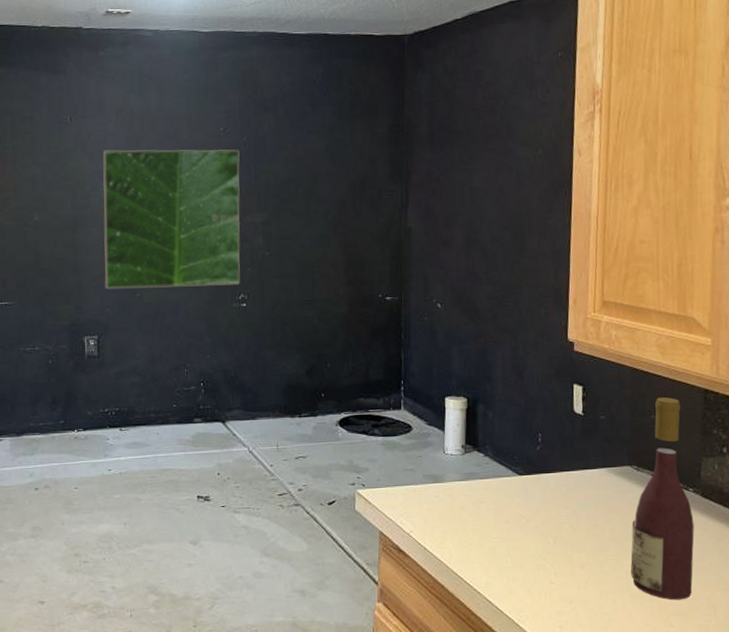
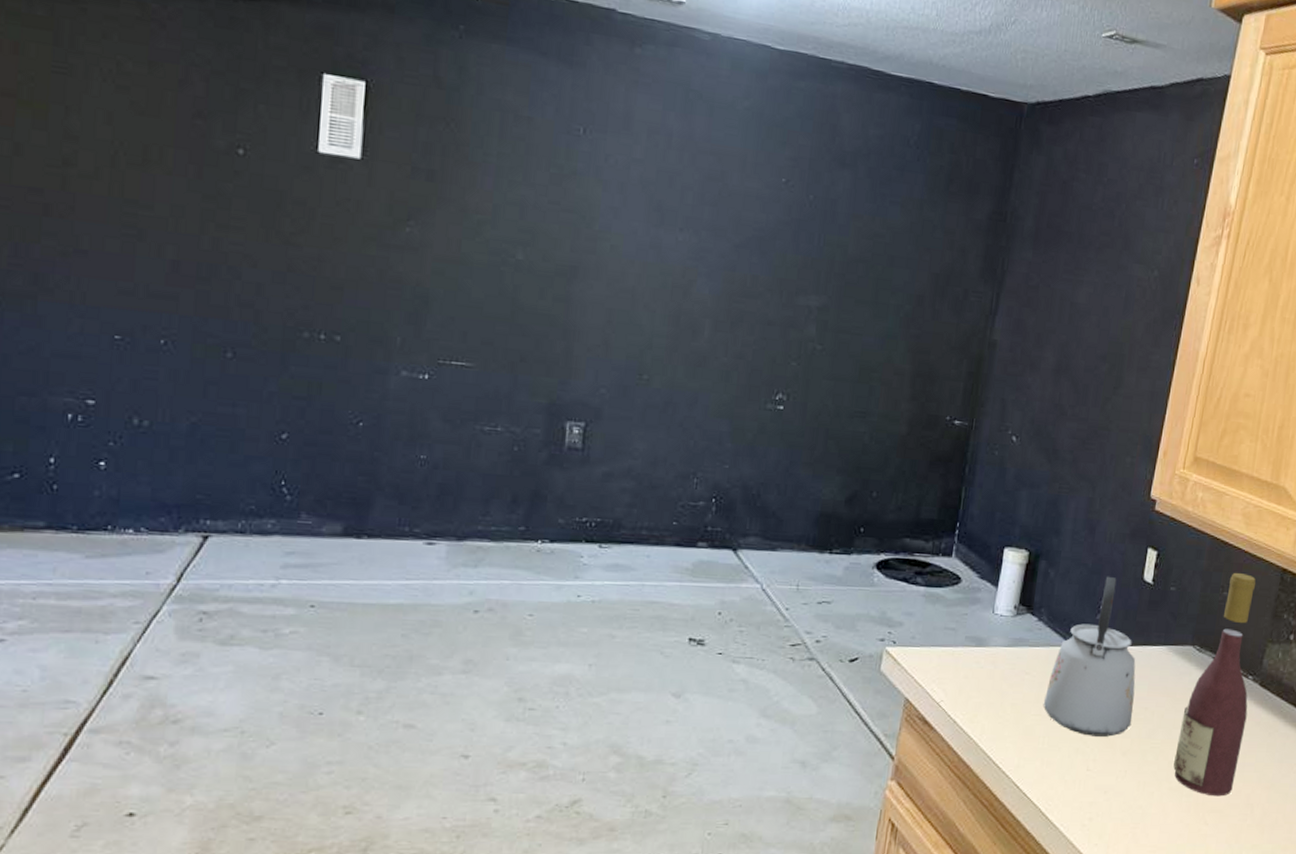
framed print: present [102,149,241,289] -> none [602,180,802,381]
kettle: none [500,412,585,553] -> present [1043,576,1136,737]

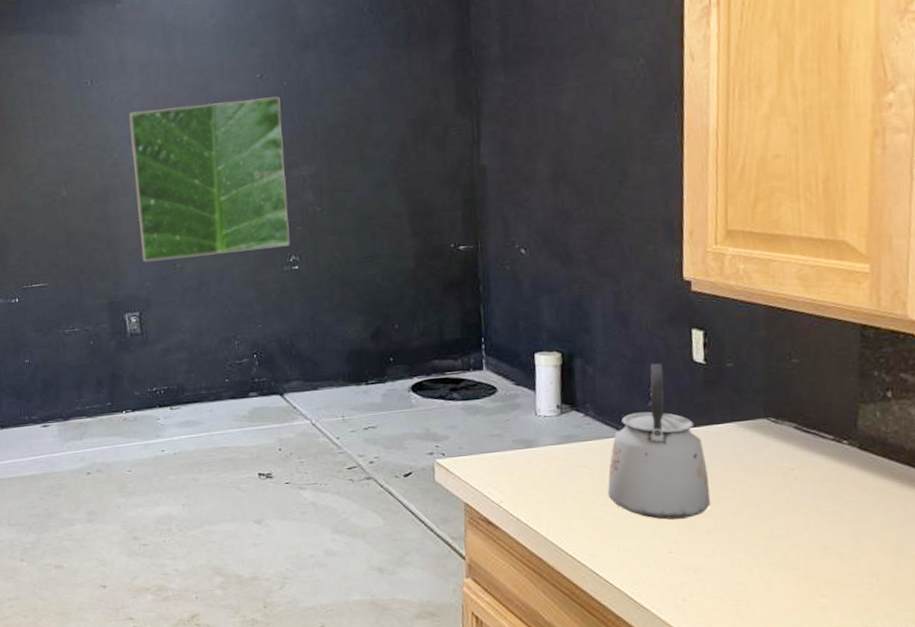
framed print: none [602,180,802,381] -> present [128,96,290,262]
wine bottle: present [1173,572,1257,797] -> none [769,337,850,568]

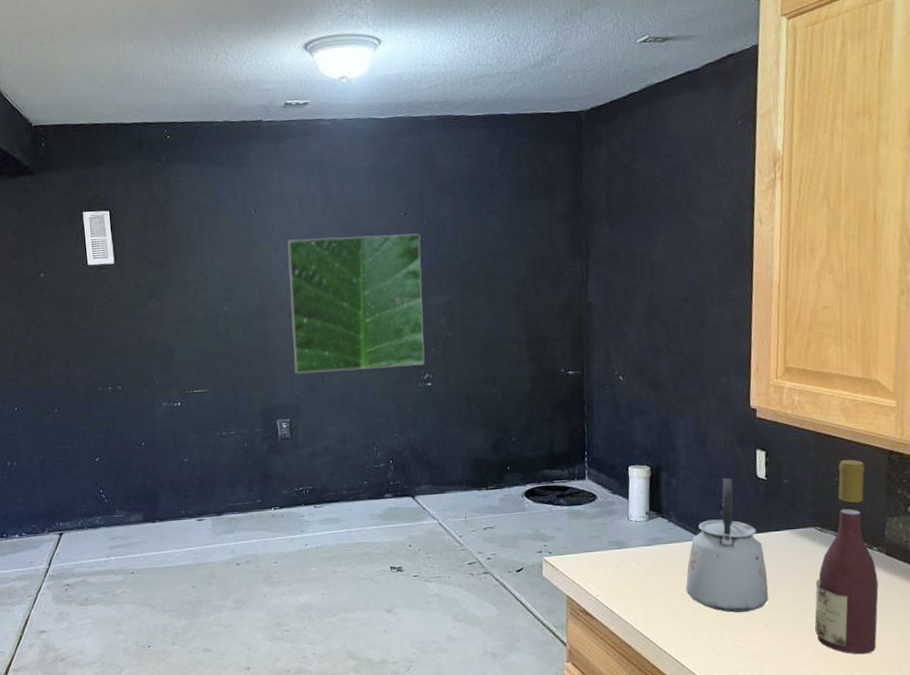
wine bottle: none [769,337,850,568] -> present [815,459,879,655]

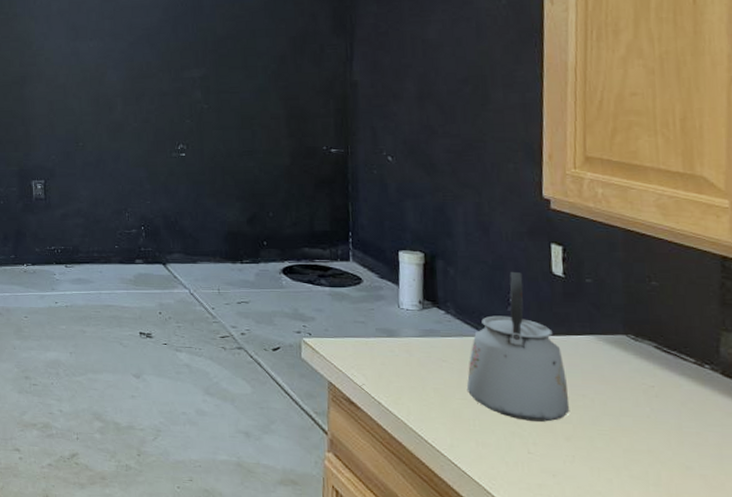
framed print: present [287,233,425,374] -> none [47,9,179,139]
wine bottle: present [815,459,879,655] -> none [629,262,714,489]

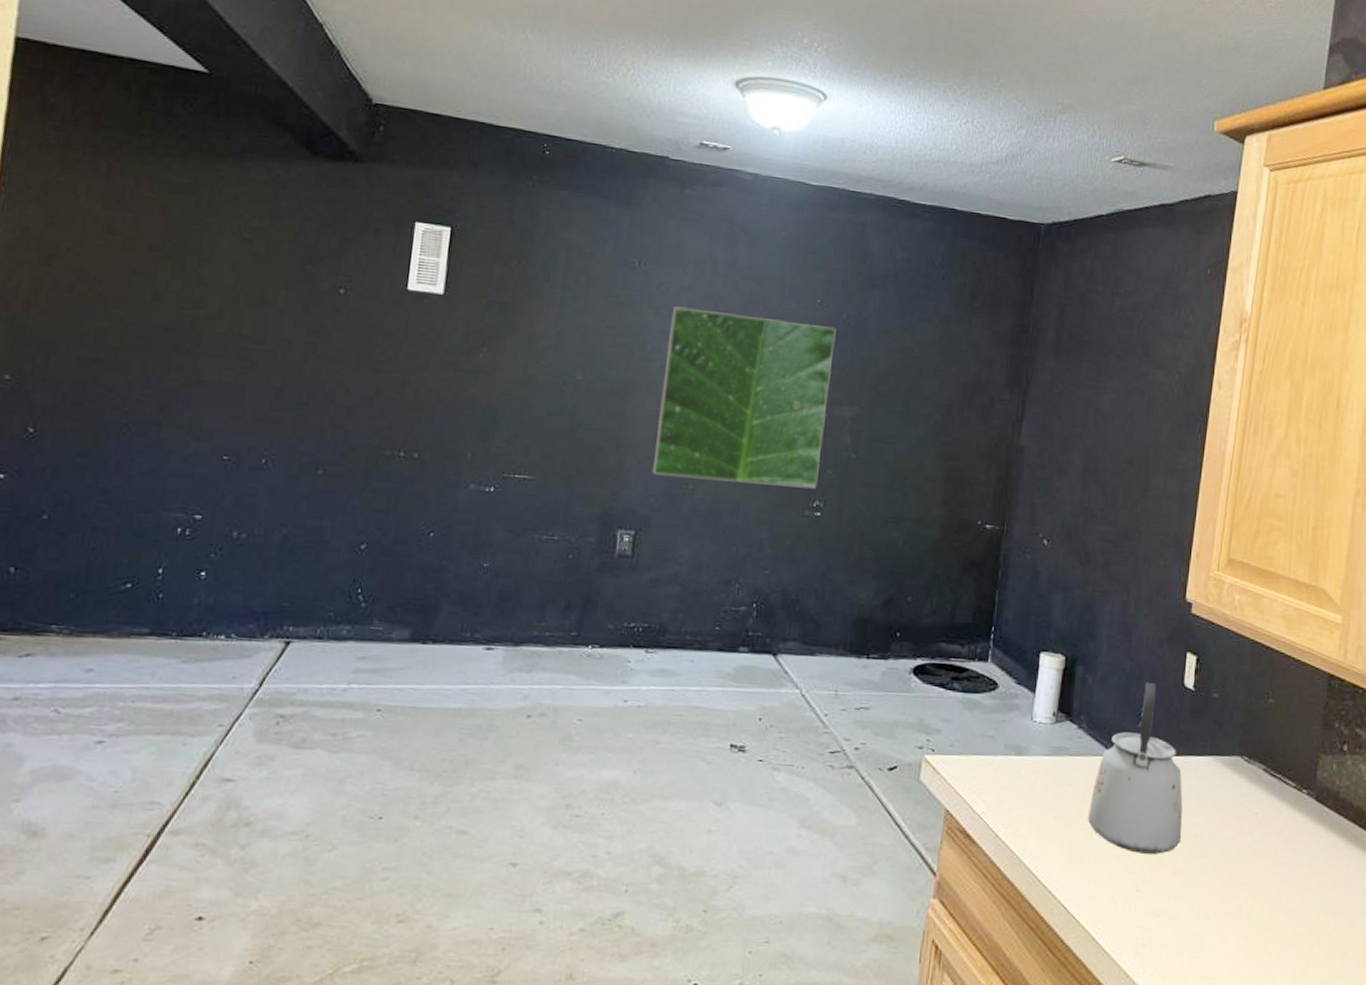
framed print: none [47,9,179,139] -> present [652,306,836,489]

